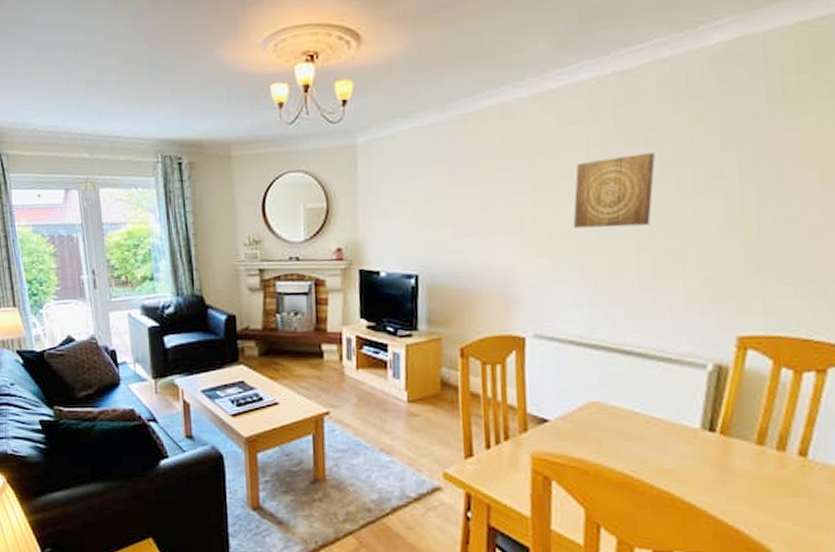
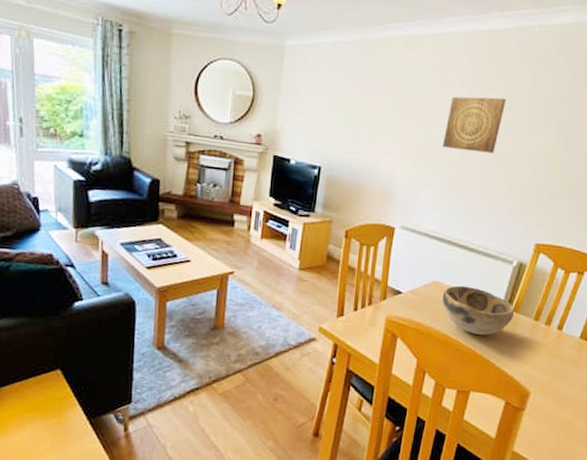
decorative bowl: none [607,404,723,470] -> present [442,285,515,335]

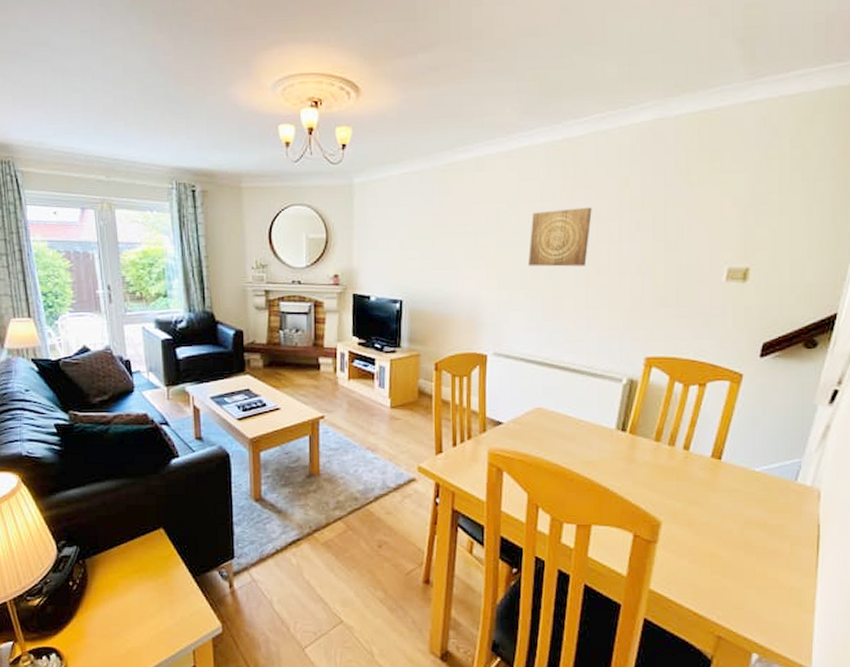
decorative bowl: present [442,285,515,335] -> none [547,410,631,462]

